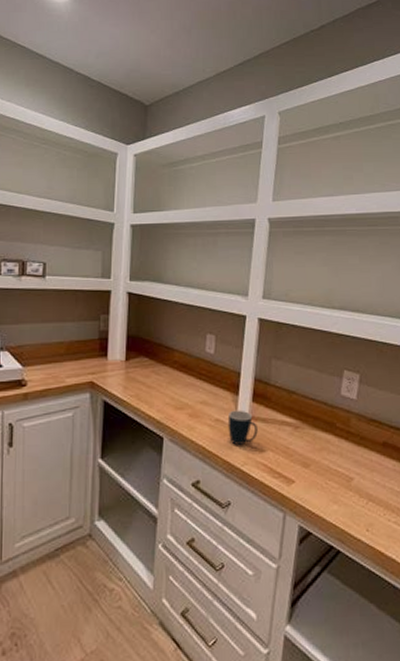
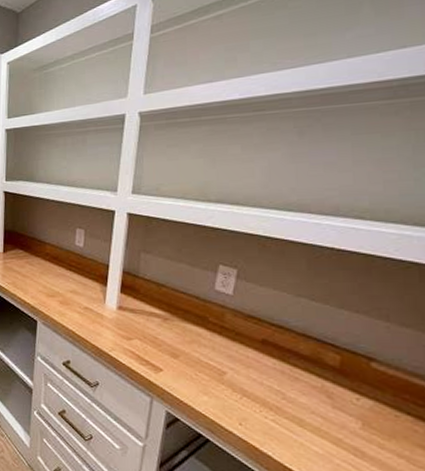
mug: present [227,410,258,445] -> none [96,300,126,332]

